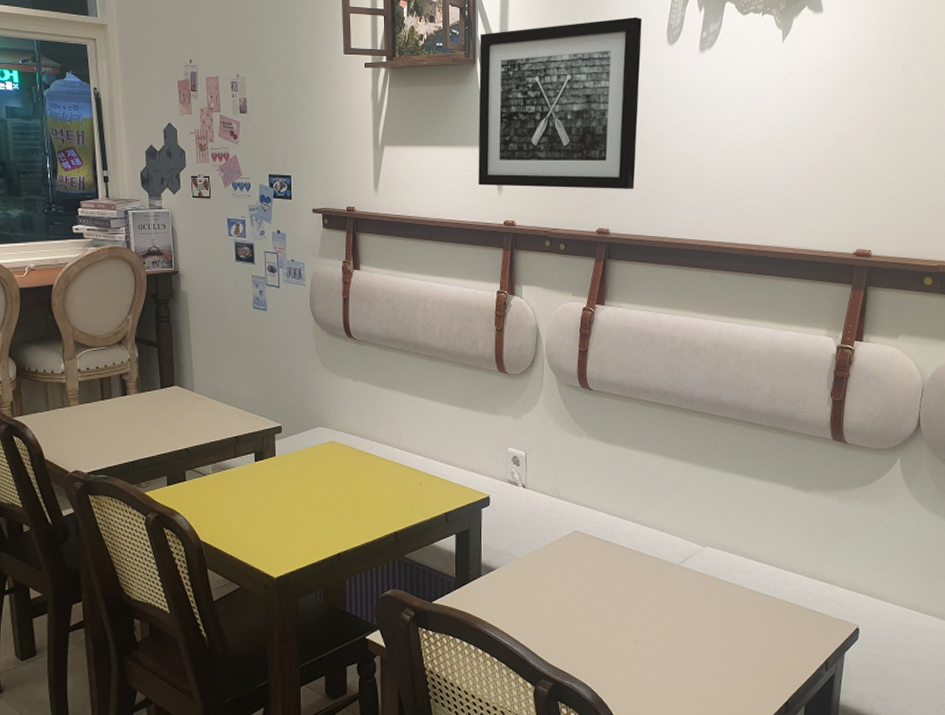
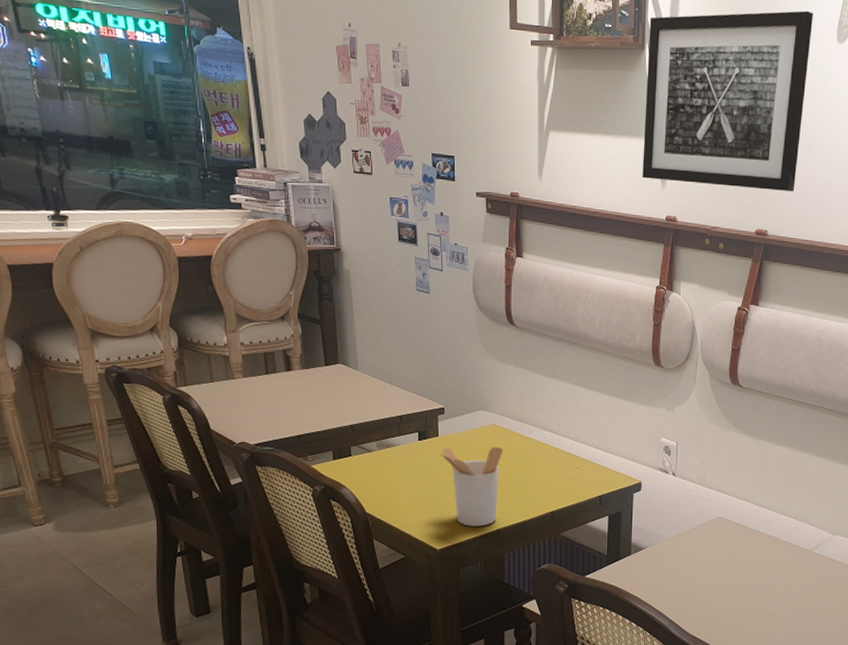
utensil holder: none [276,464,343,551] -> present [439,446,503,527]

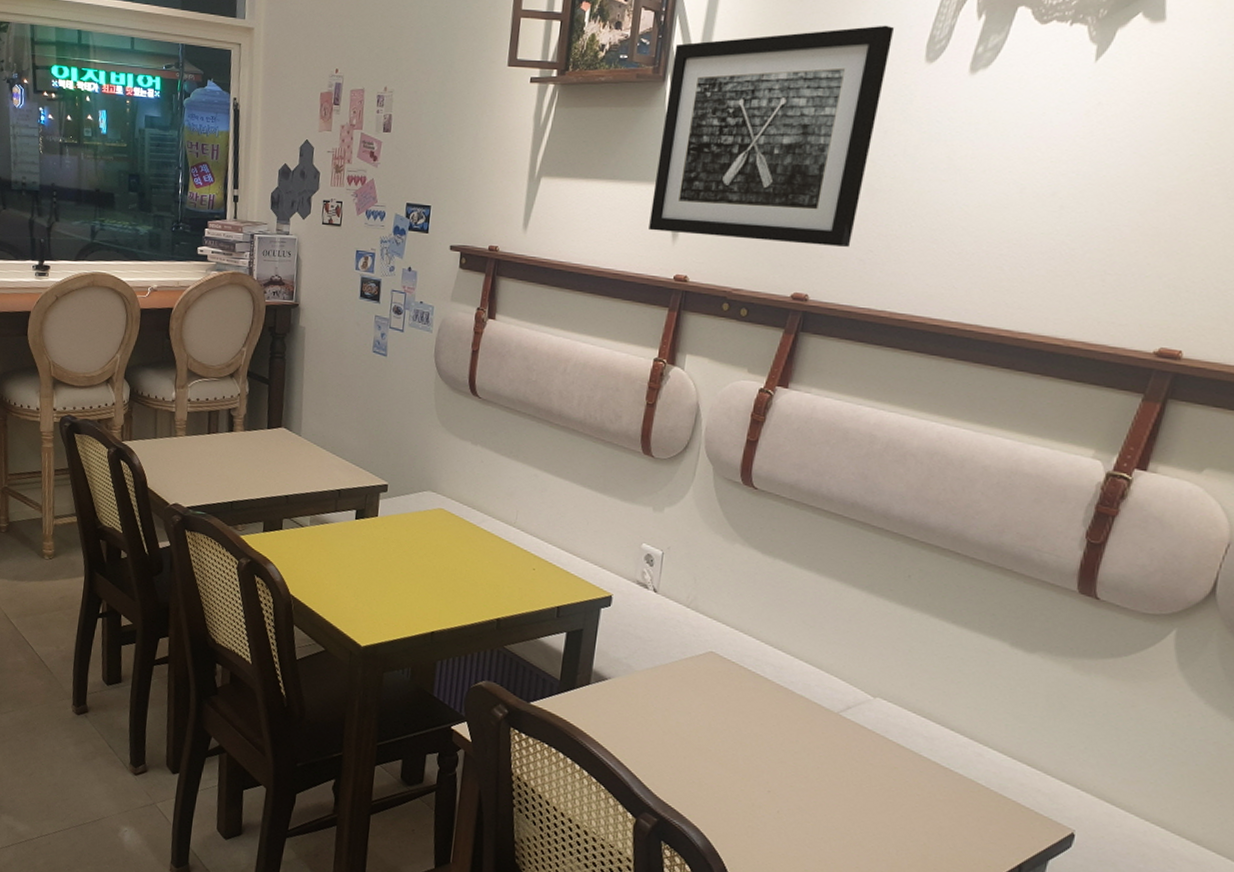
utensil holder: present [439,446,503,527] -> none [376,530,449,626]

